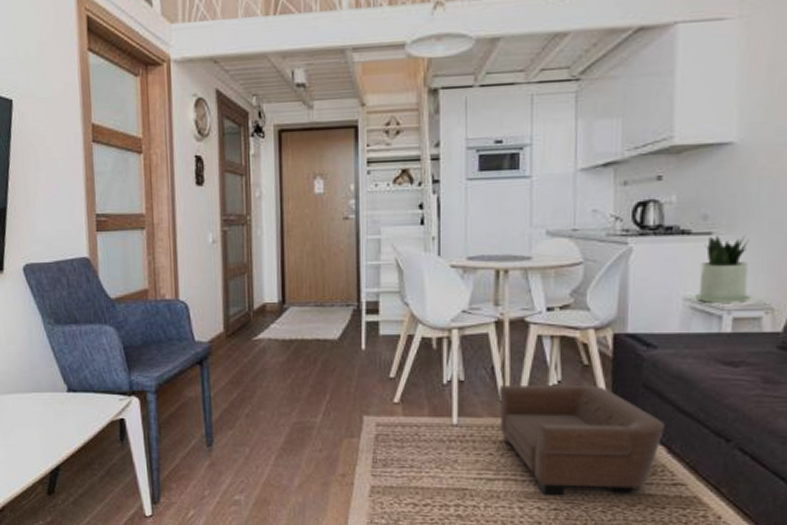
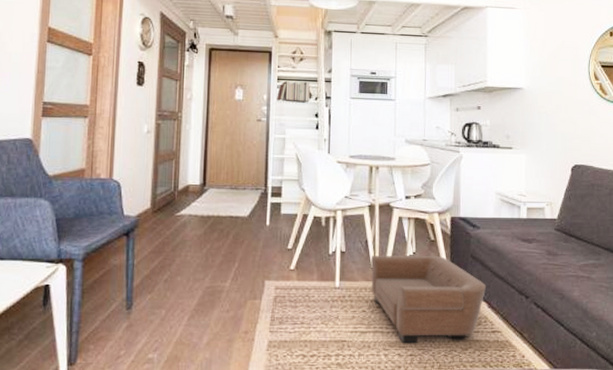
books: none [367,163,411,192] -> present [277,80,310,103]
planter: present [695,235,752,304] -> none [503,150,538,198]

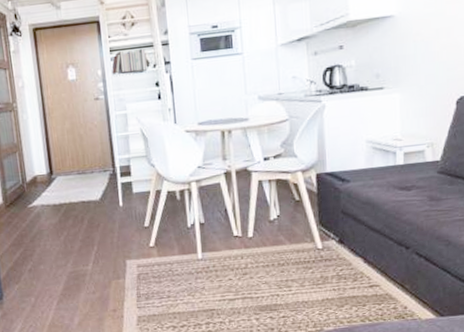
dog bed: present [370,254,487,344] -> none [232,216,361,307]

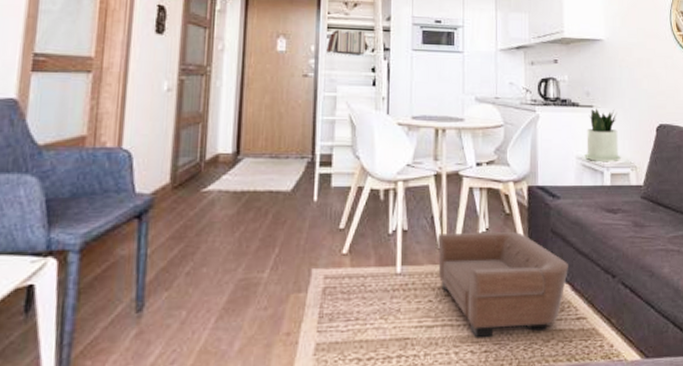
dog bed: none [232,216,361,307] -> present [437,231,569,339]
planter: none [375,88,416,143] -> present [584,108,622,163]

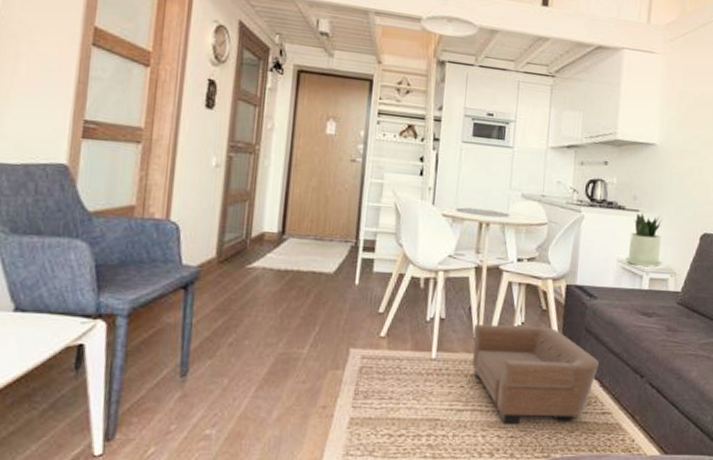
books: present [326,29,366,55] -> none [376,115,416,144]

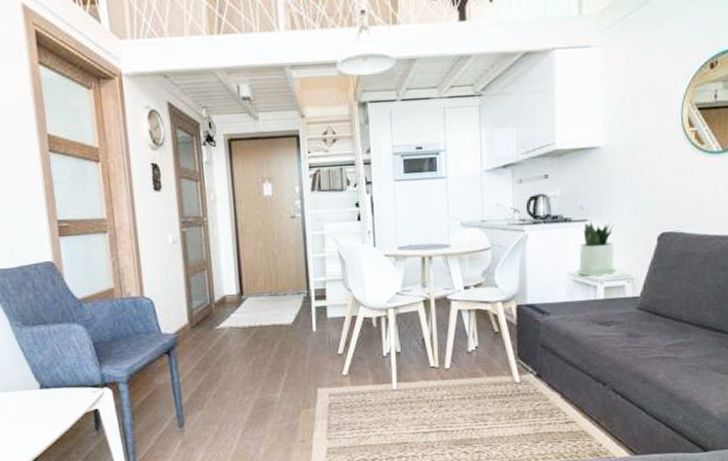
books: none [376,115,416,144] -> present [310,167,348,193]
dog bed: present [472,323,600,425] -> none [429,348,559,441]

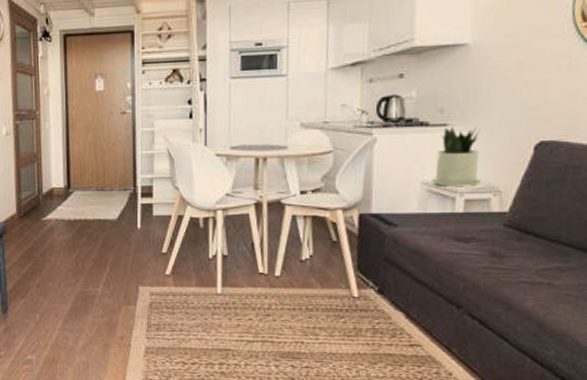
books: present [310,167,348,193] -> none [142,63,181,89]

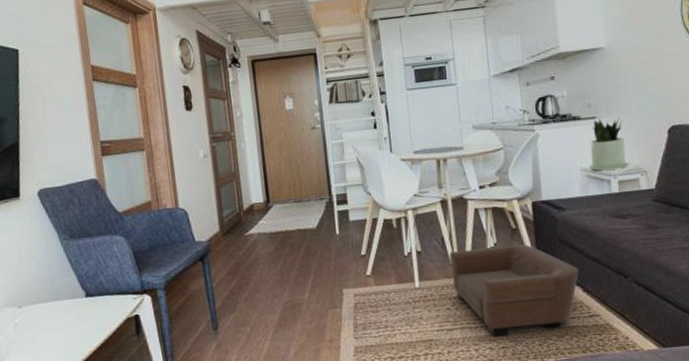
books: none [142,63,181,89] -> present [328,80,363,105]
dog bed: none [257,258,405,356] -> present [449,244,580,337]

